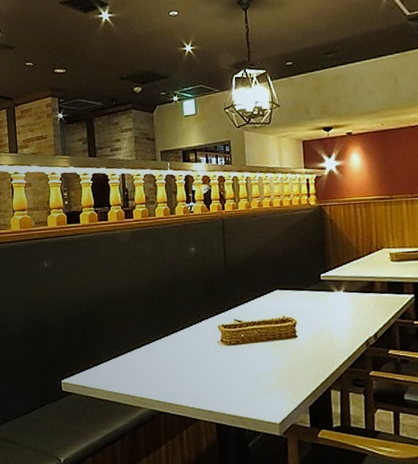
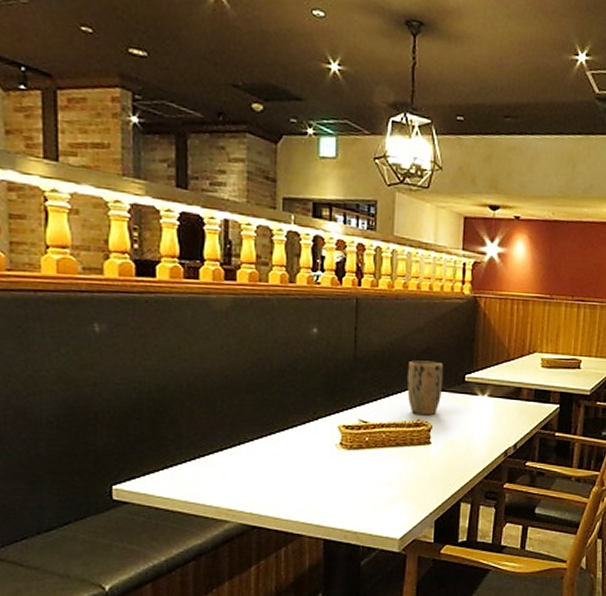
plant pot: none [269,265,302,313] -> present [406,360,444,416]

